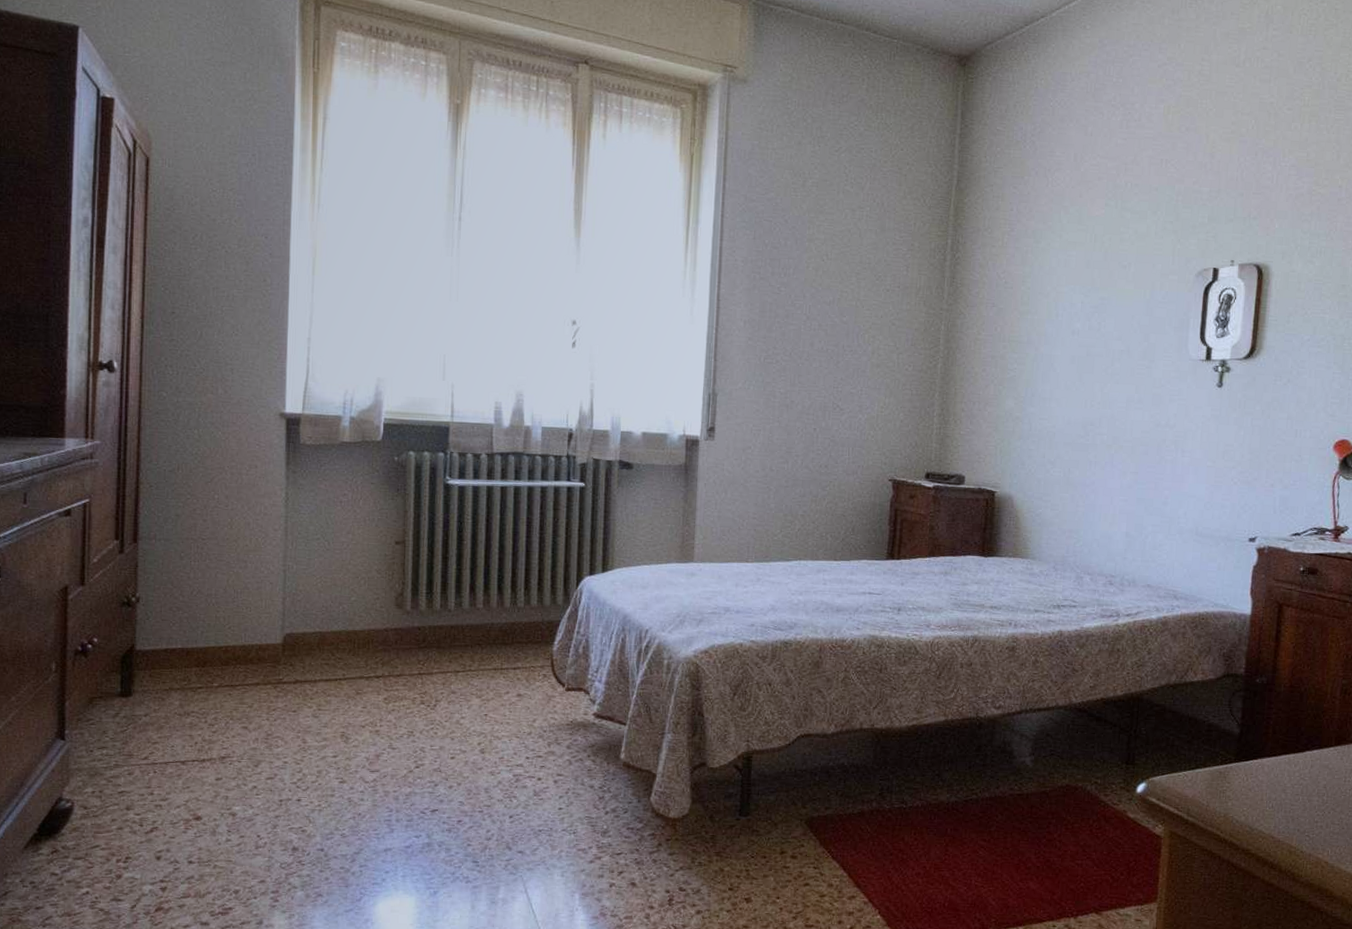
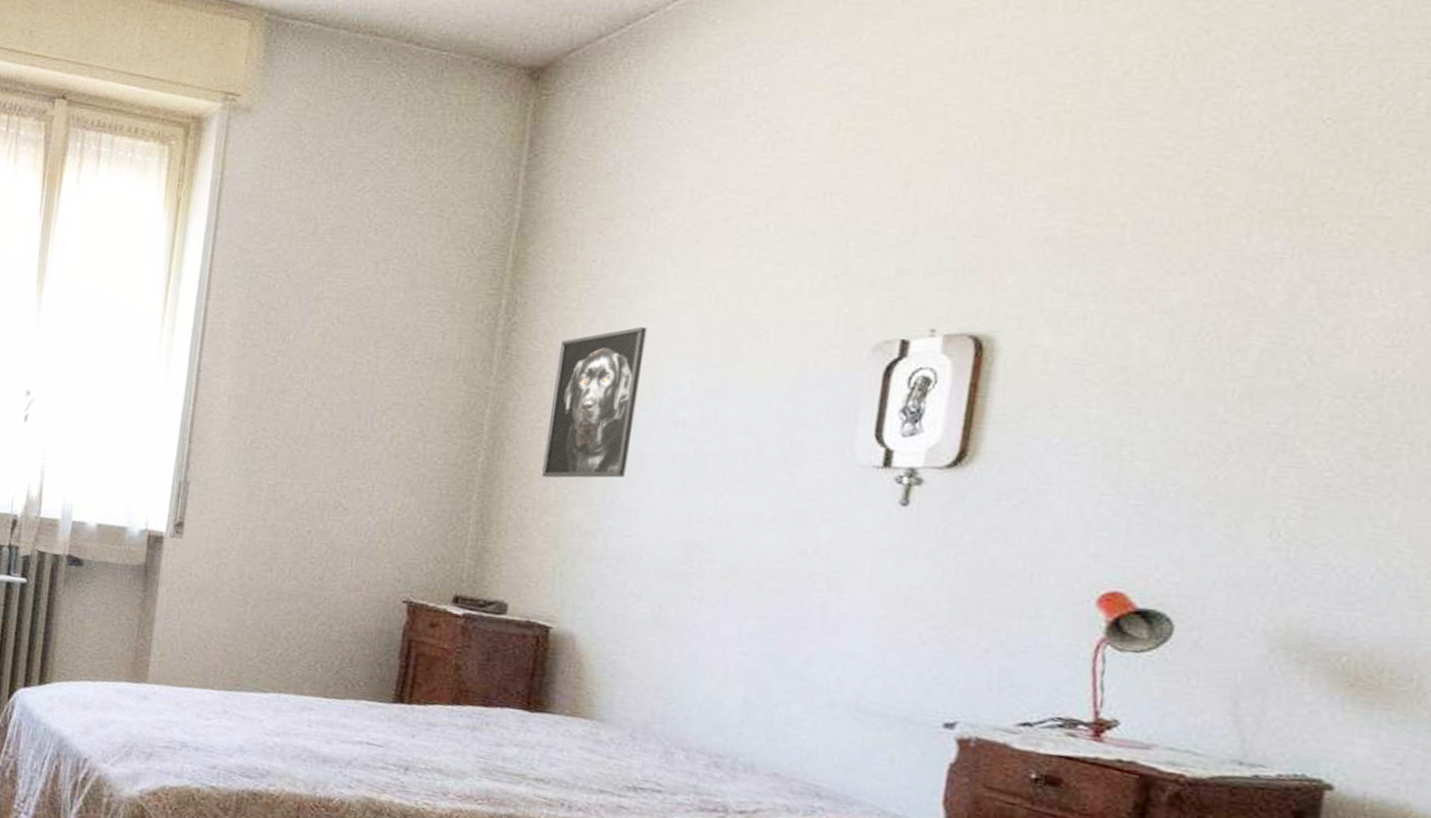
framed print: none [983,260,1050,378] -> present [542,326,647,478]

